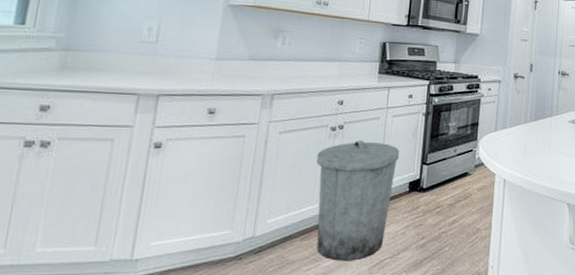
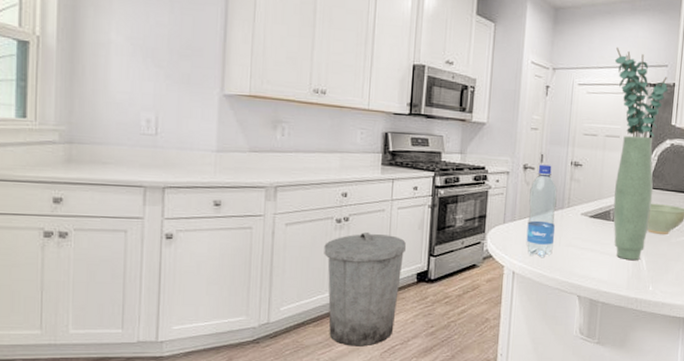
bottle: none [516,74,546,166] -> present [526,164,558,258]

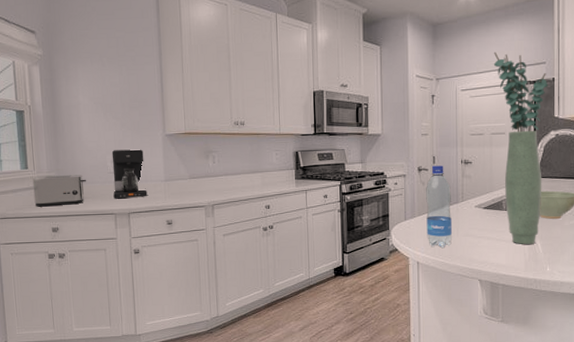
toaster: none [31,129,110,171] -> present [32,175,87,207]
coffee maker: none [145,106,192,169] -> present [111,149,148,199]
trash can: present [324,231,406,347] -> none [255,236,322,333]

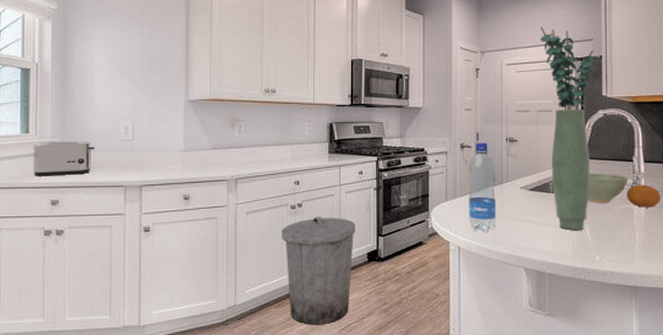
coffee maker: present [111,149,148,199] -> none [125,115,163,170]
trash can: none [255,236,322,333] -> present [281,216,355,325]

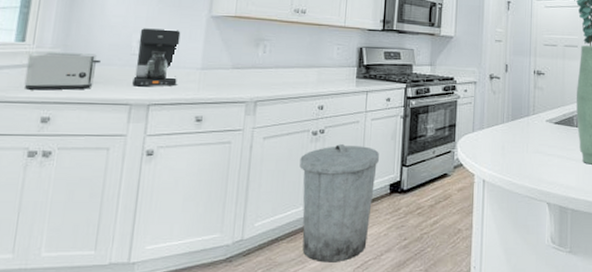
coffee maker: none [125,115,163,170] -> present [132,28,181,87]
bottle: present [469,143,497,233] -> none [495,74,523,166]

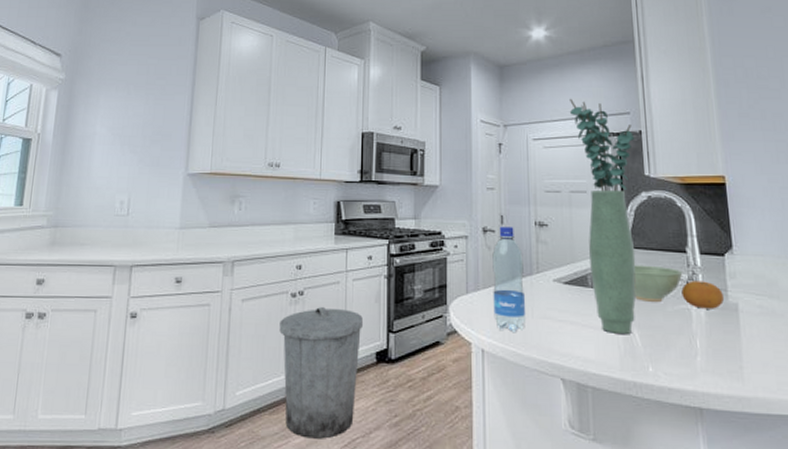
toaster: present [24,51,102,90] -> none [22,215,89,253]
coffee maker: present [132,28,181,87] -> none [116,189,160,248]
bottle: none [495,74,523,166] -> present [492,226,527,333]

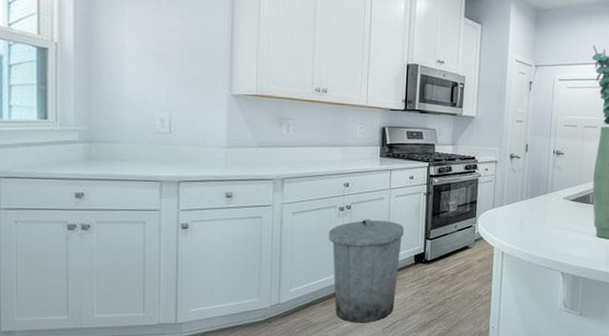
bottle: present [492,226,527,333] -> none [513,154,541,239]

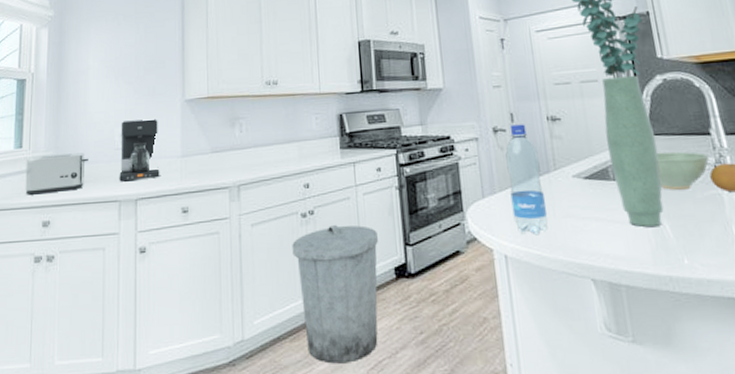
toaster: none [53,129,127,167] -> present [25,153,90,195]
coffee maker: none [160,106,204,164] -> present [119,119,160,182]
bottle: none [513,154,541,239] -> present [505,124,548,236]

